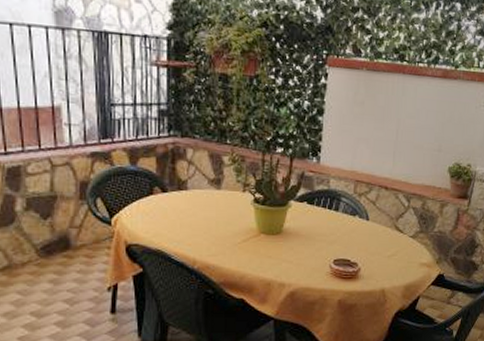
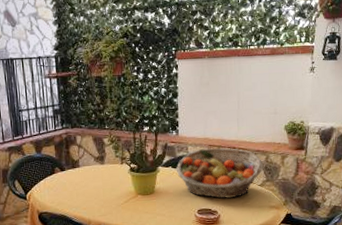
fruit basket: none [312,184,418,249] -> present [176,148,263,198]

